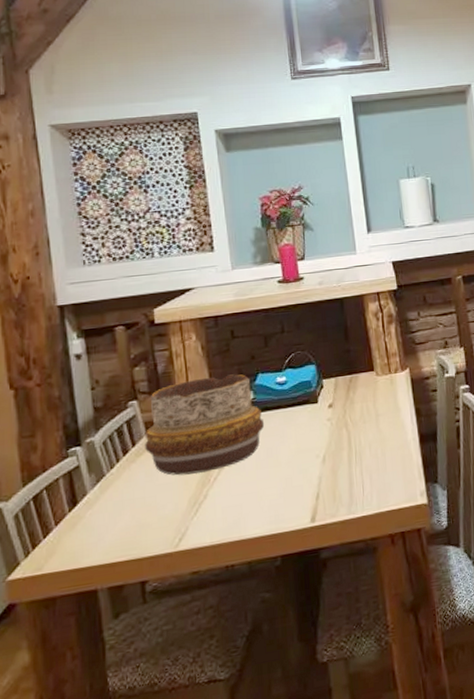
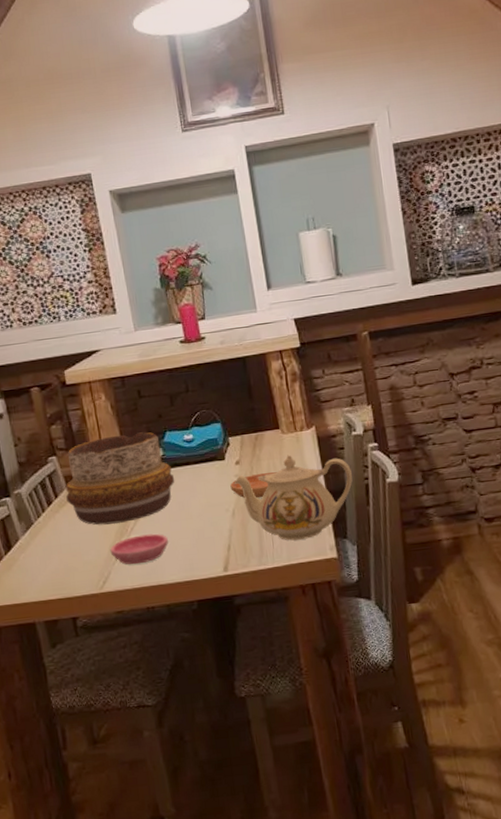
saucer: none [189,483,254,519] -> present [110,533,168,565]
saucer: none [322,415,370,443] -> present [230,472,277,498]
teapot: none [325,397,444,487] -> present [234,455,353,541]

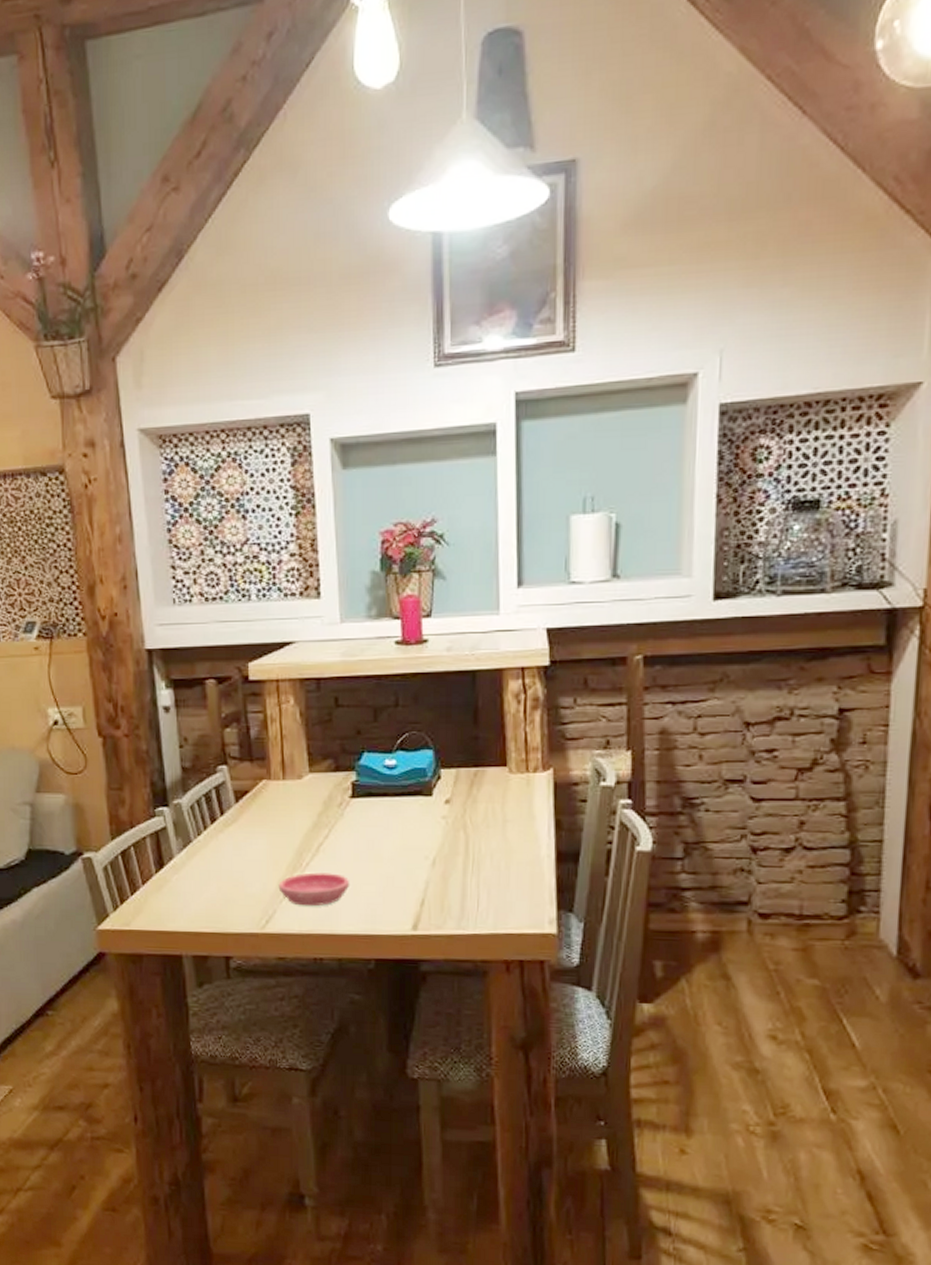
decorative bowl: present [65,432,175,525] -> none [234,749,367,855]
saucer: present [230,472,277,498] -> none [434,818,496,847]
teapot: present [234,455,353,541] -> none [439,800,592,906]

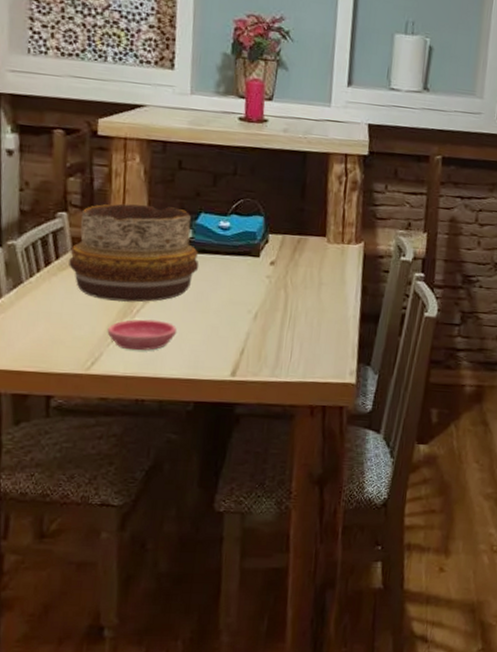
decorative bowl: none [234,749,367,855] -> present [69,203,199,302]

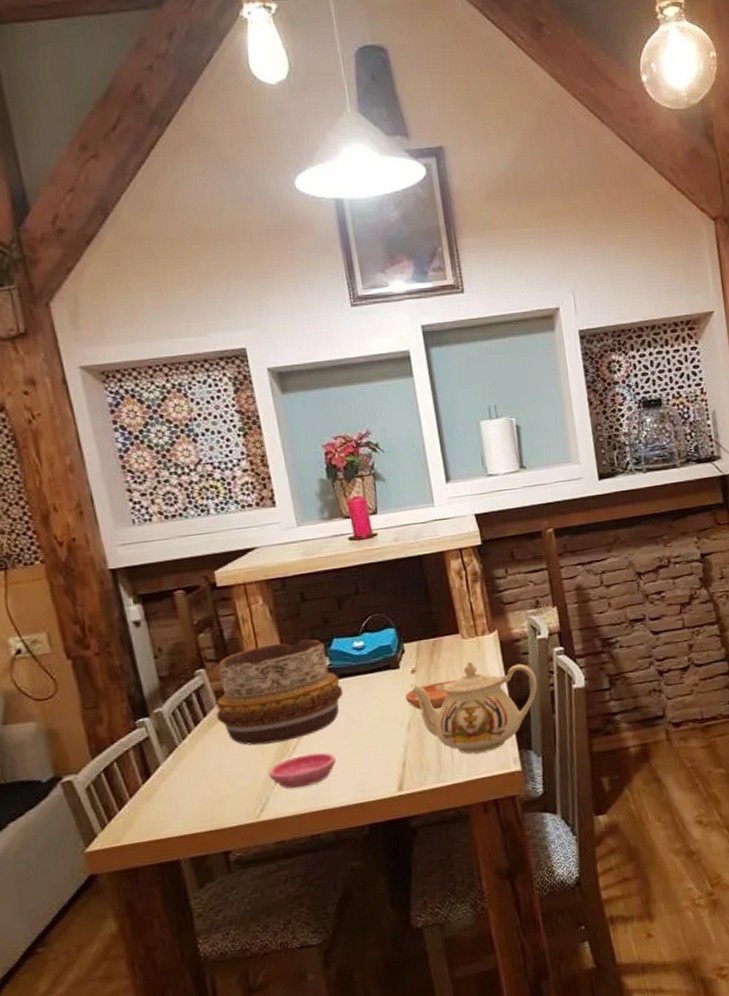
saucer: none [258,279,313,305] -> present [405,680,457,710]
teapot: none [263,266,391,359] -> present [409,661,537,755]

